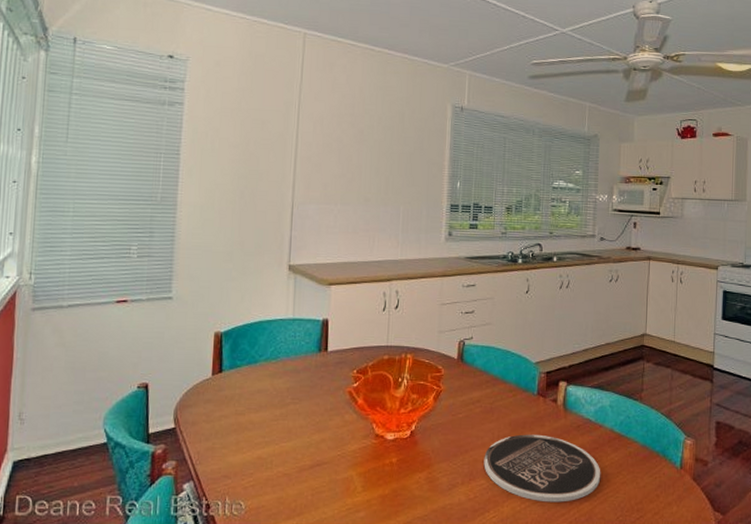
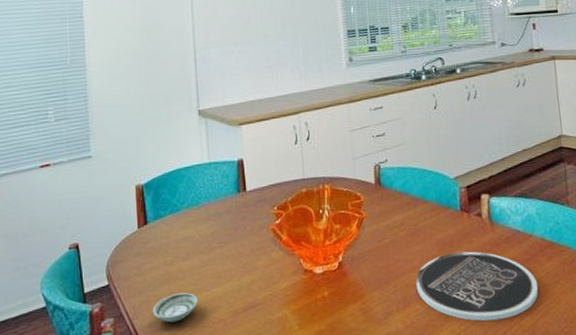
saucer: none [216,444,265,472] -> present [152,292,198,323]

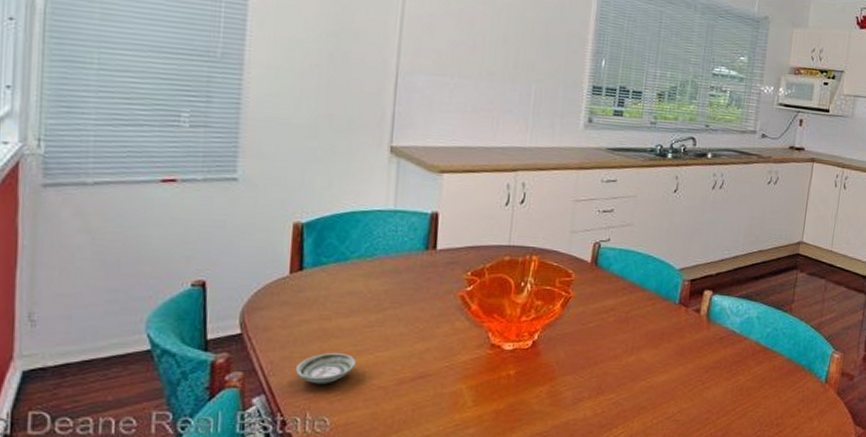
plate: present [415,251,539,322] -> none [614,346,742,417]

